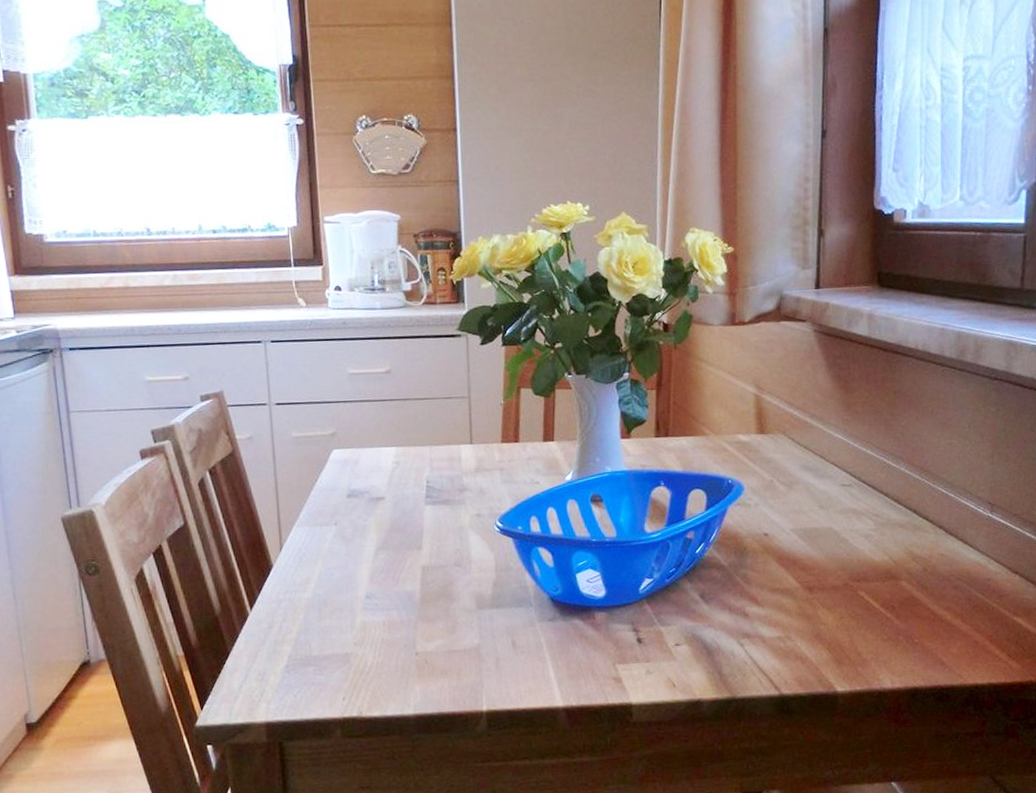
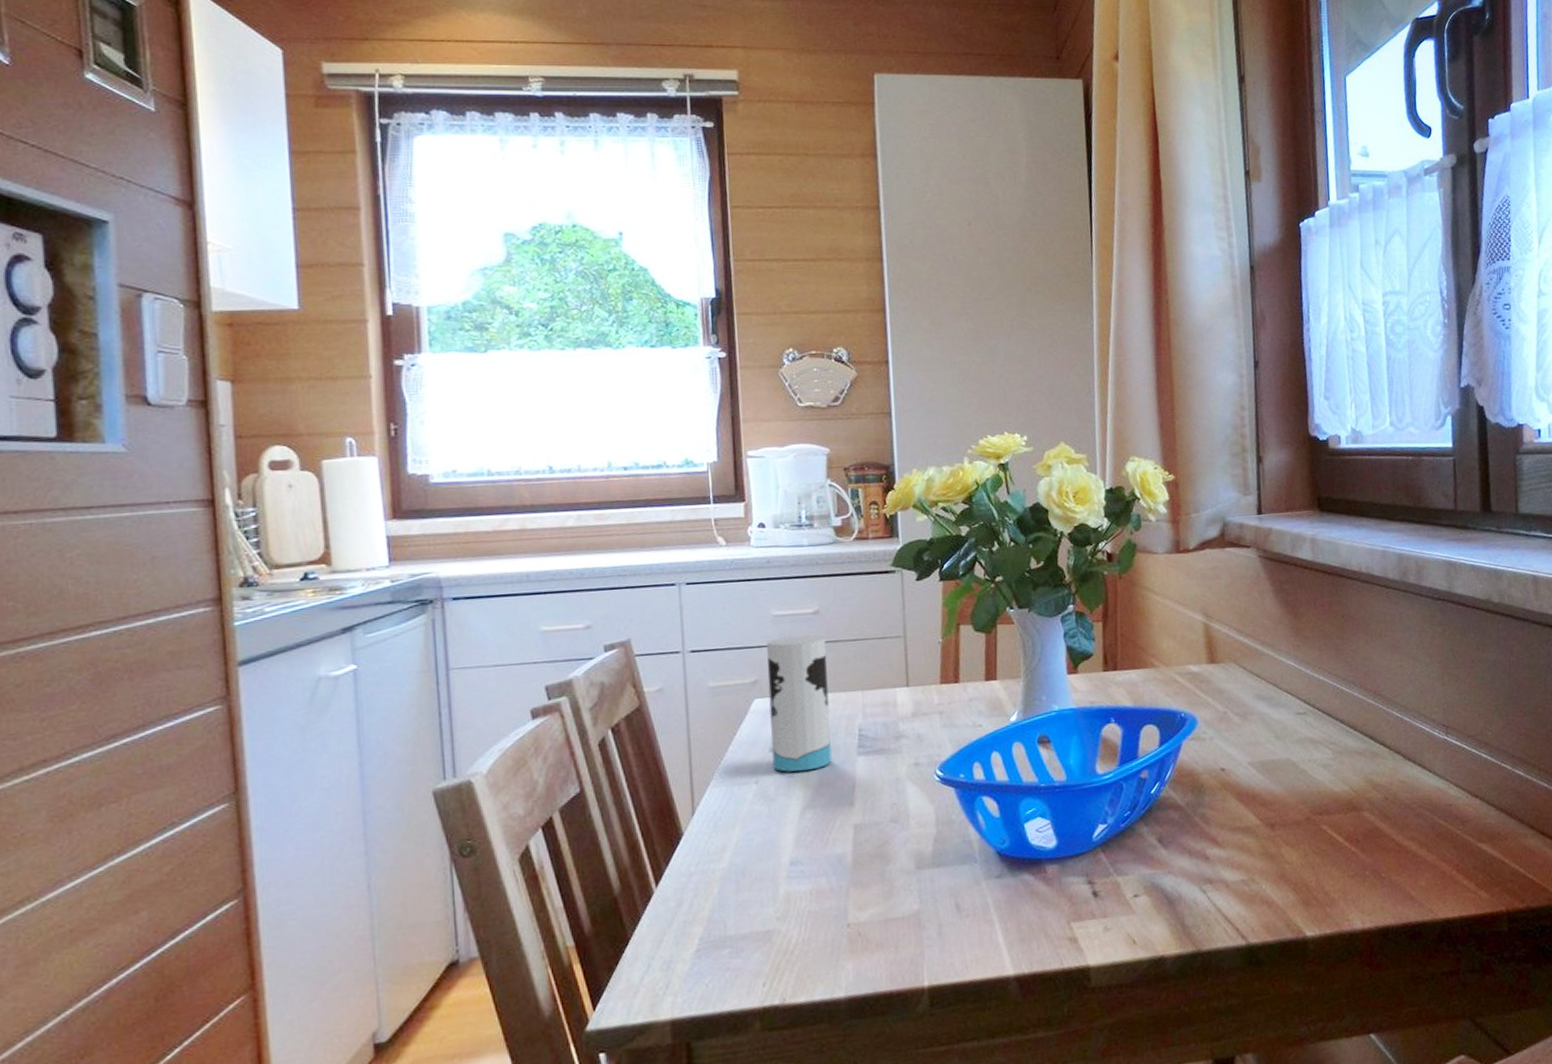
cup: none [343,392,402,517] -> present [766,635,832,772]

